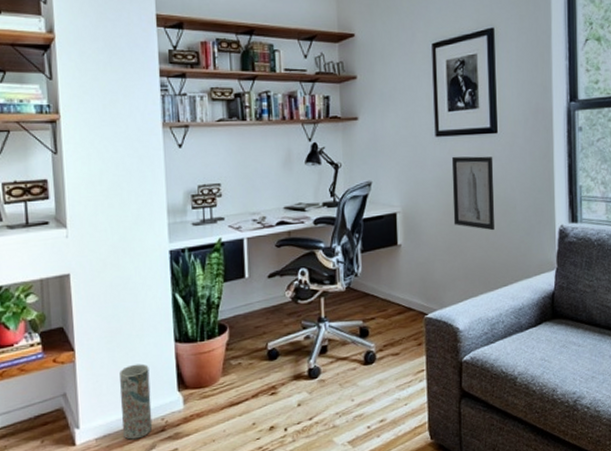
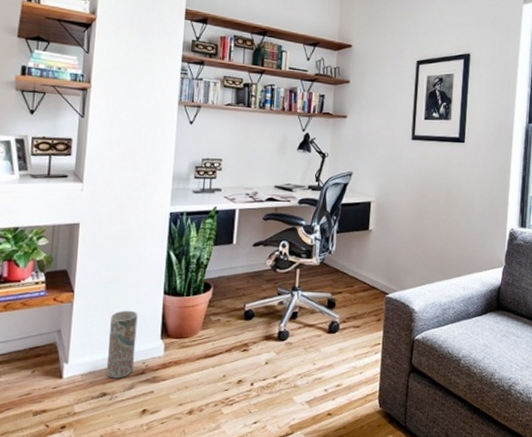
wall art: present [451,156,495,231] -> none [419,158,459,227]

